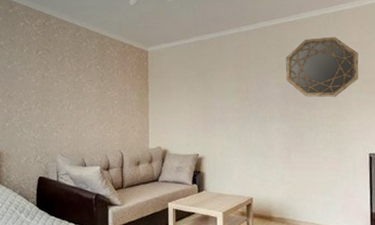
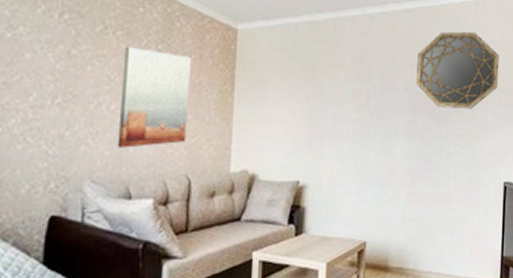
wall art: none [75,69,118,134] -> present [117,47,191,148]

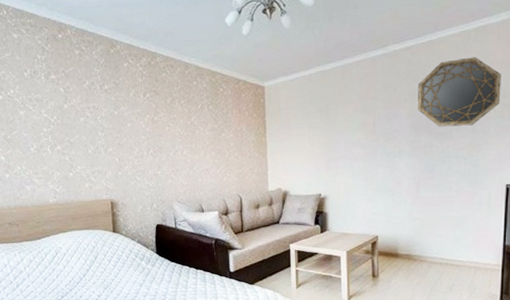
wall art: present [117,47,191,148] -> none [188,110,235,179]

